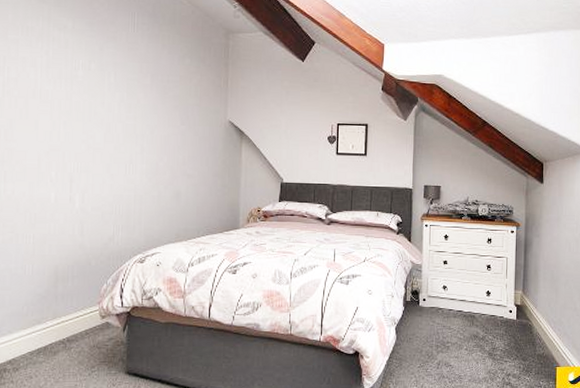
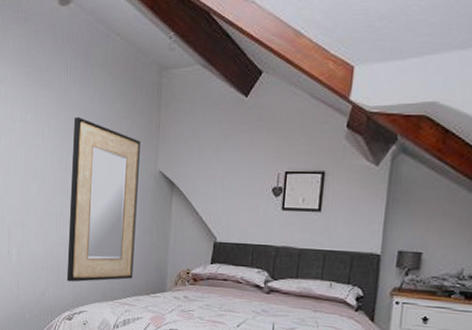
home mirror: none [137,68,210,225] -> present [66,116,140,282]

